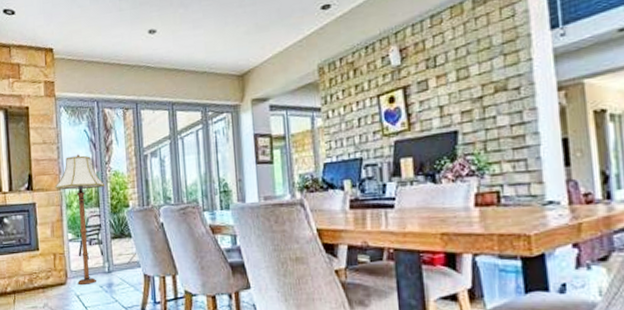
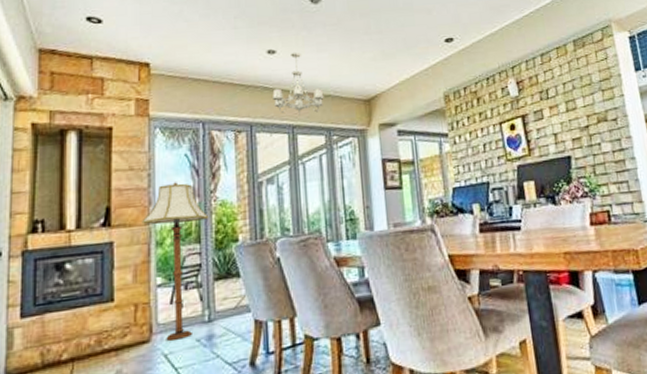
chandelier: none [154,30,200,93] -> present [272,52,324,116]

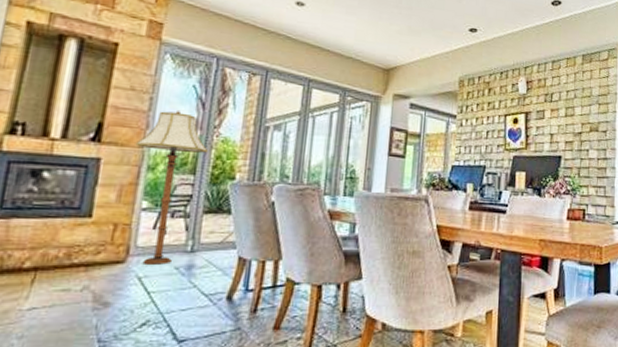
chandelier: present [272,52,324,116] -> none [294,9,345,72]

